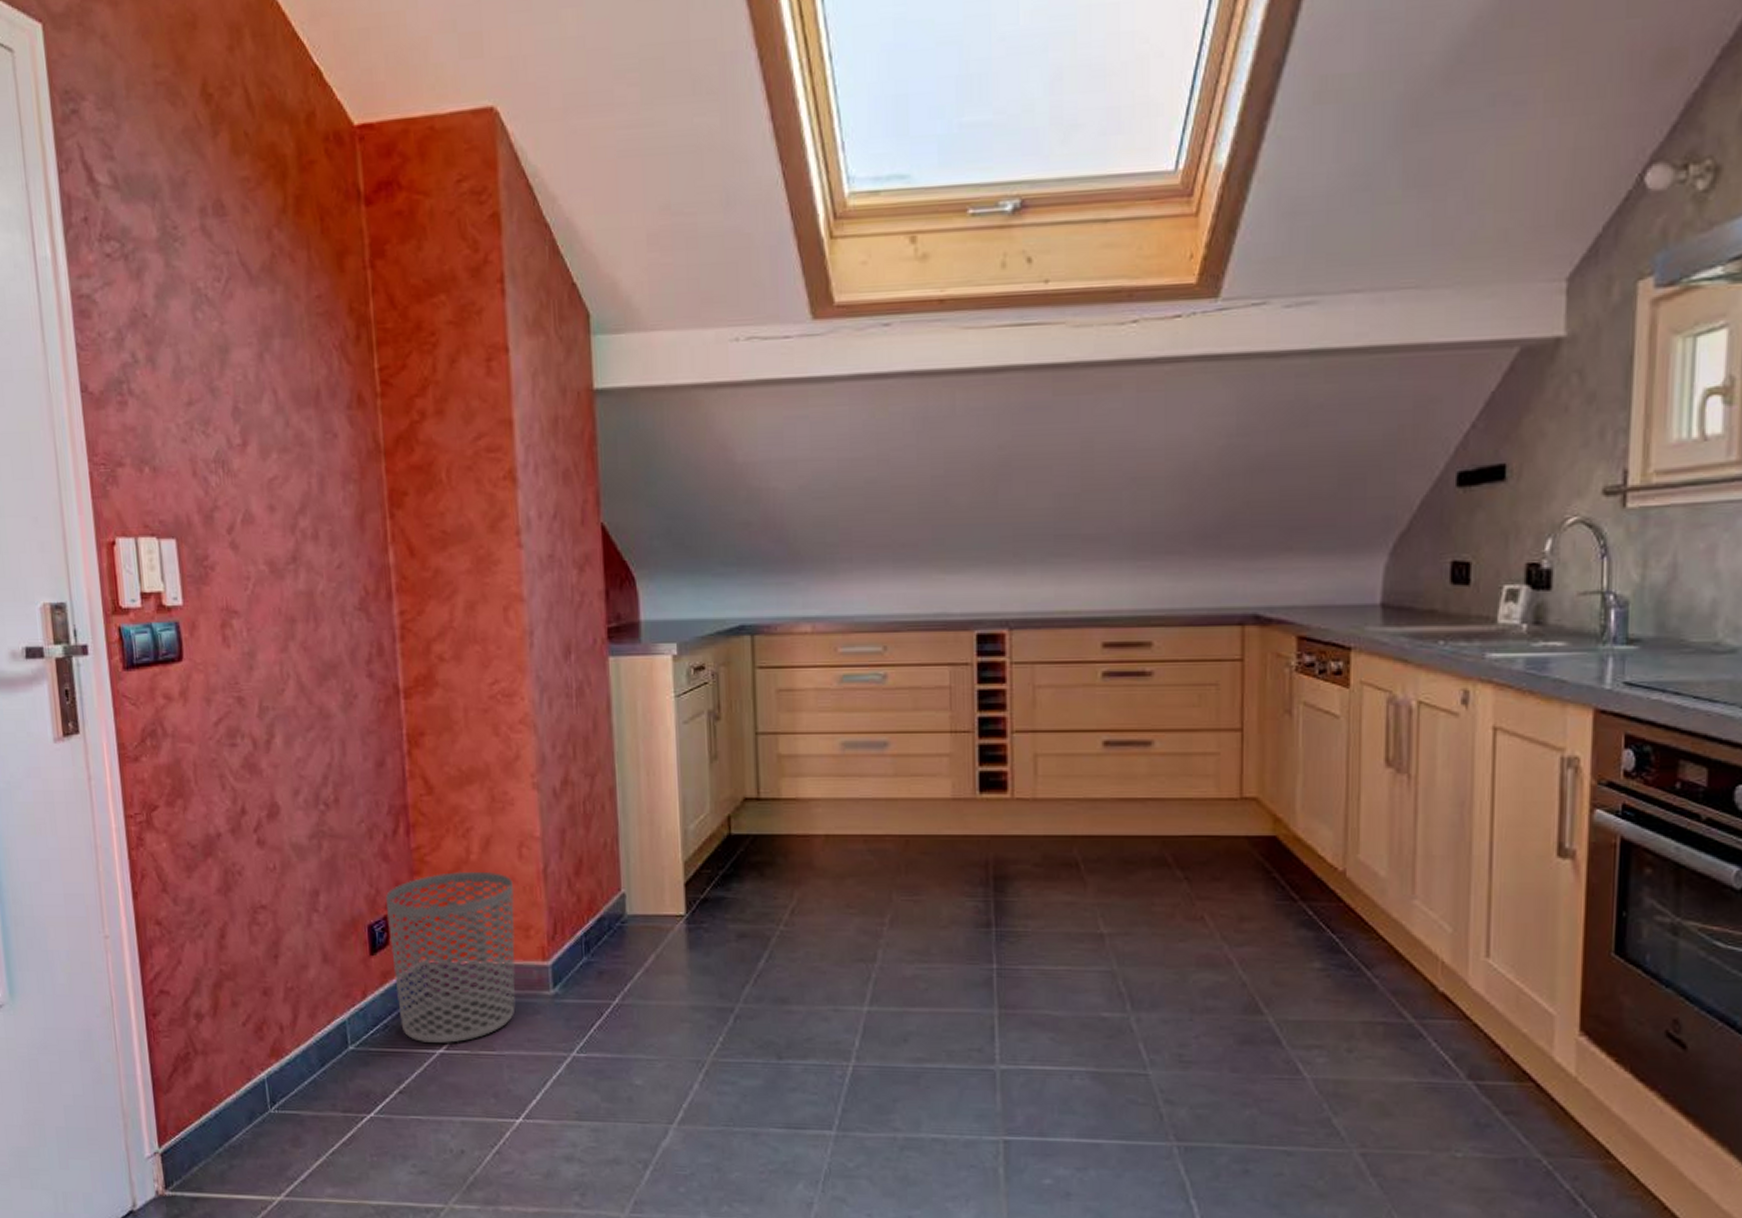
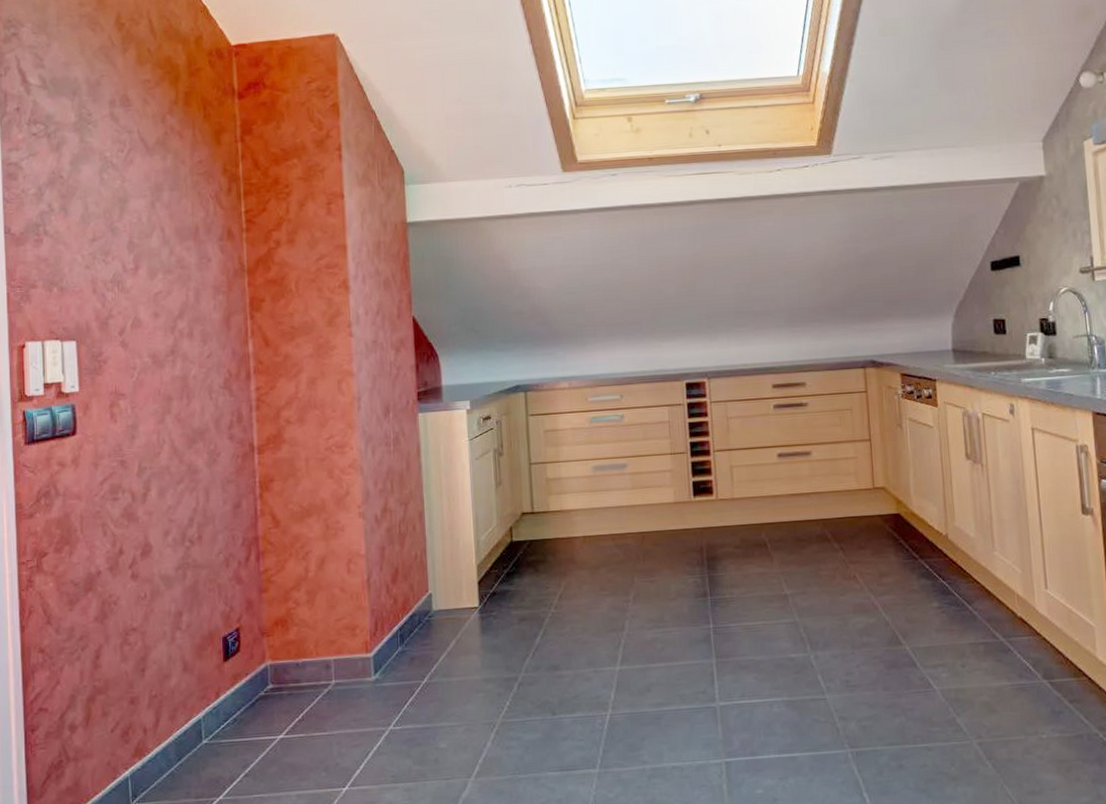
waste bin: present [386,871,516,1044] -> none [238,584,344,731]

